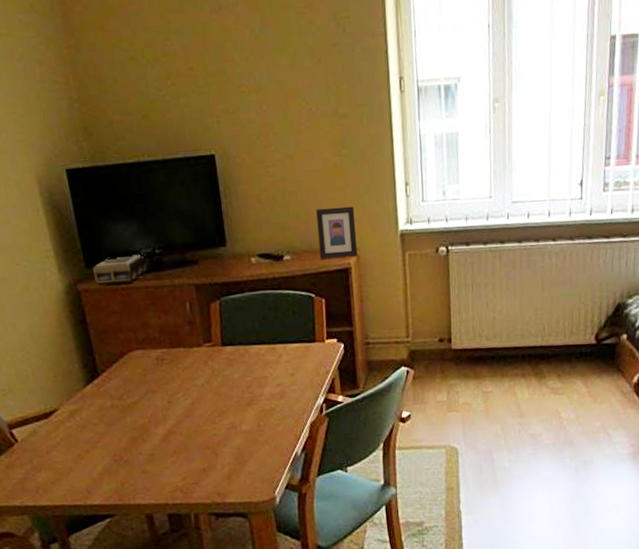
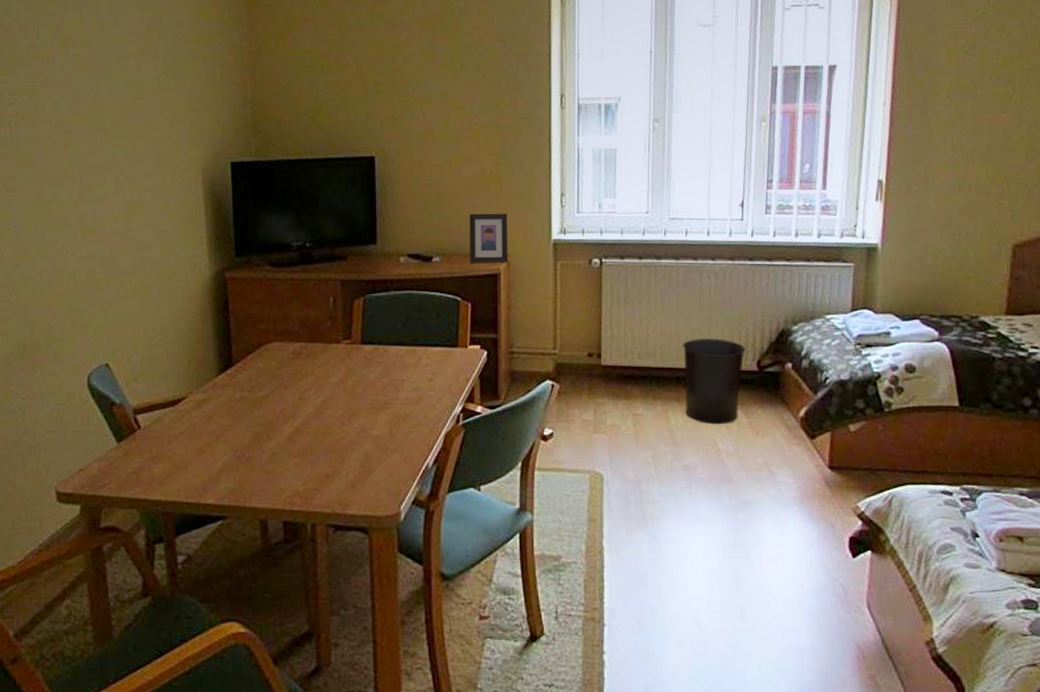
decorative box: present [93,253,149,286] -> none [243,246,297,275]
waste bin: none [527,316,585,395] -> present [683,338,746,424]

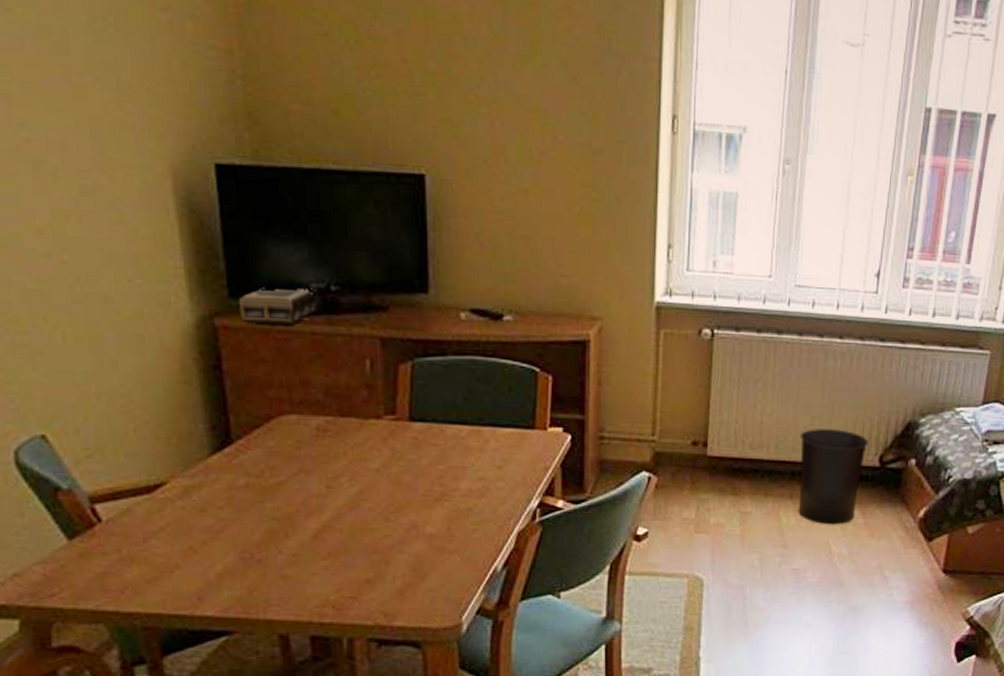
decorative box: none [243,246,297,275] -> present [239,287,318,326]
picture frame: present [469,213,509,264] -> none [552,262,601,328]

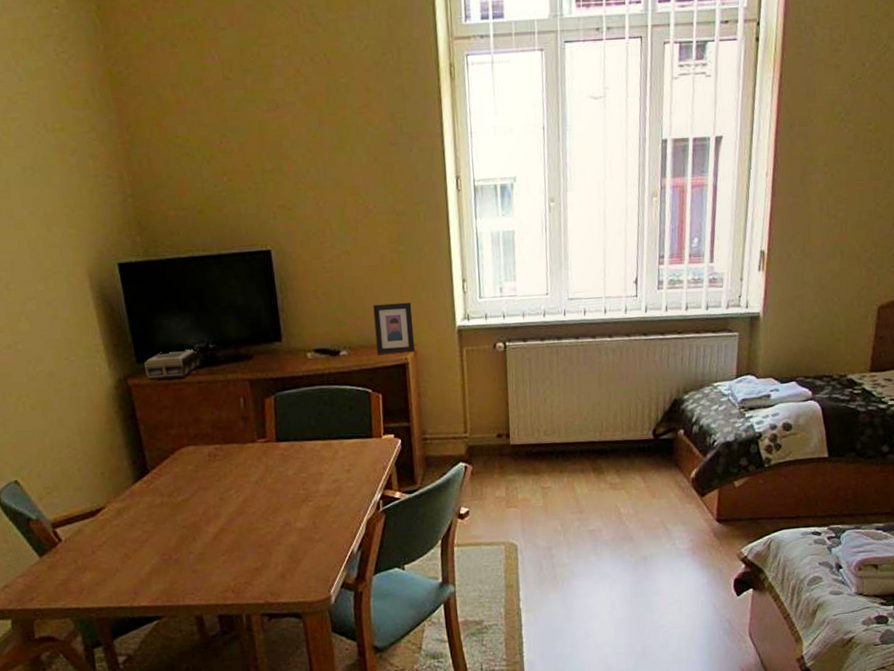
picture frame: none [552,262,601,328] -> present [373,302,415,354]
waste bin: present [798,429,869,524] -> none [585,411,642,491]

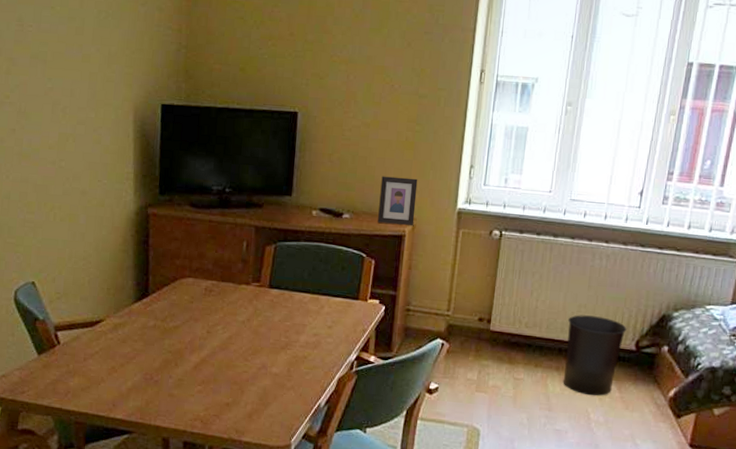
decorative box: present [144,348,202,381] -> none [164,188,216,215]
waste bin: none [585,411,642,491] -> present [563,315,627,396]

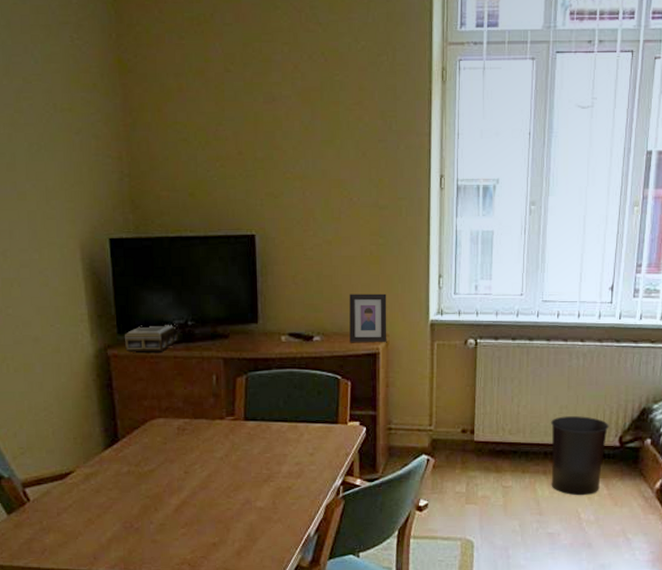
decorative box: none [164,188,216,215] -> present [125,324,179,353]

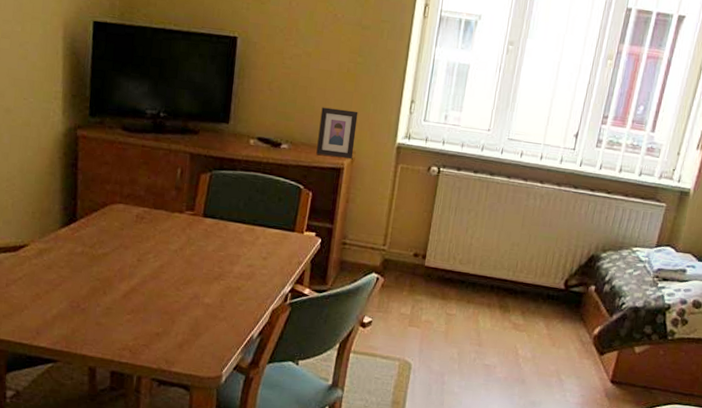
decorative box: present [125,324,179,353] -> none [95,110,150,139]
waste bin: present [551,416,609,495] -> none [493,253,557,332]

